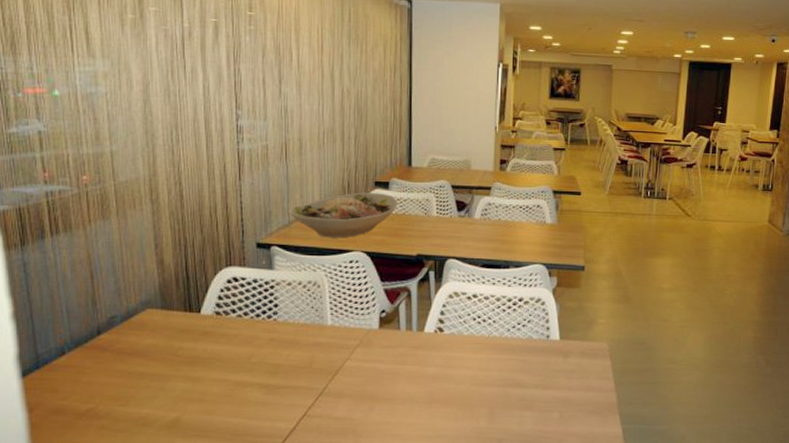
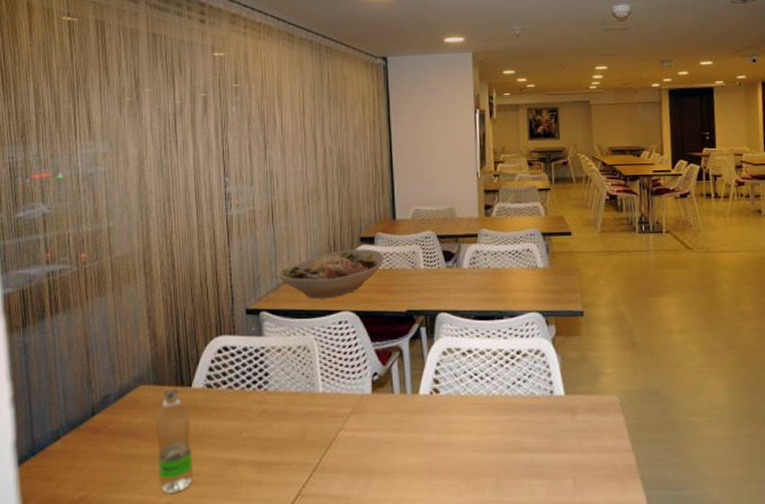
bottle: none [163,314,202,410] -> present [155,389,194,494]

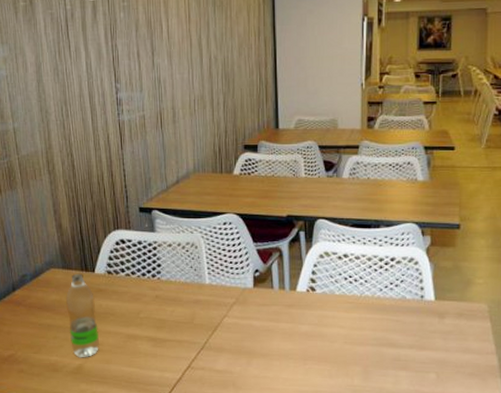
salad: present [276,248,384,299] -> none [166,156,266,201]

